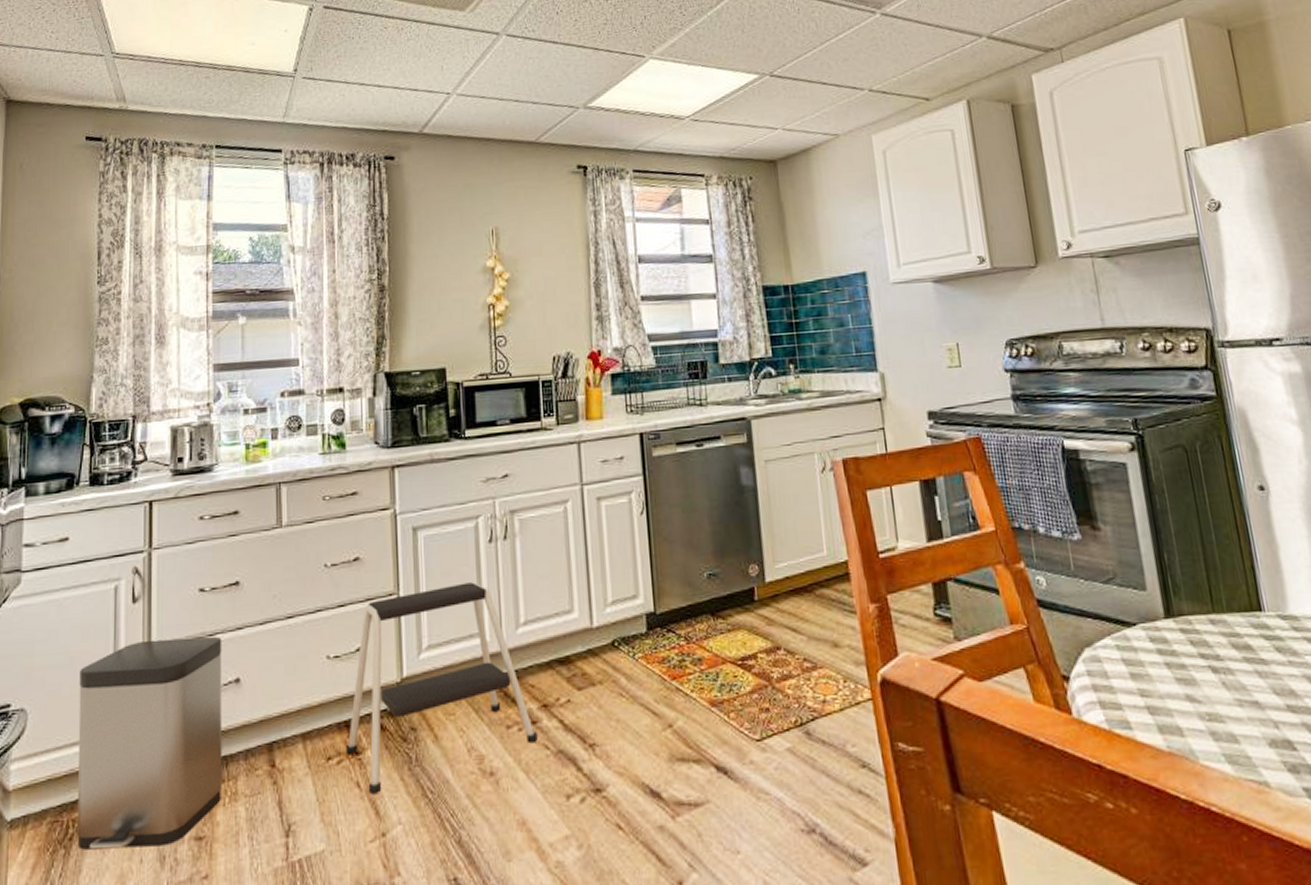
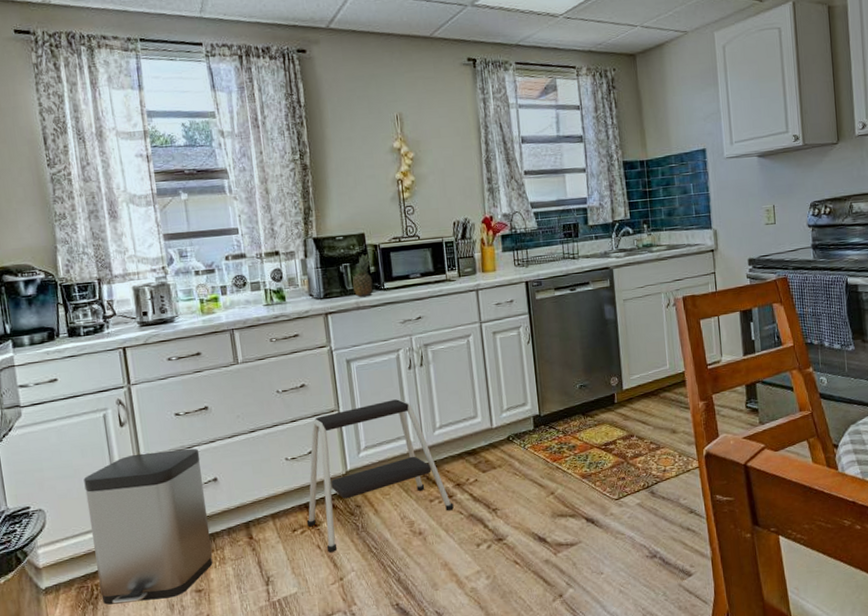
fruit: none [427,394,452,448] -> present [352,254,373,298]

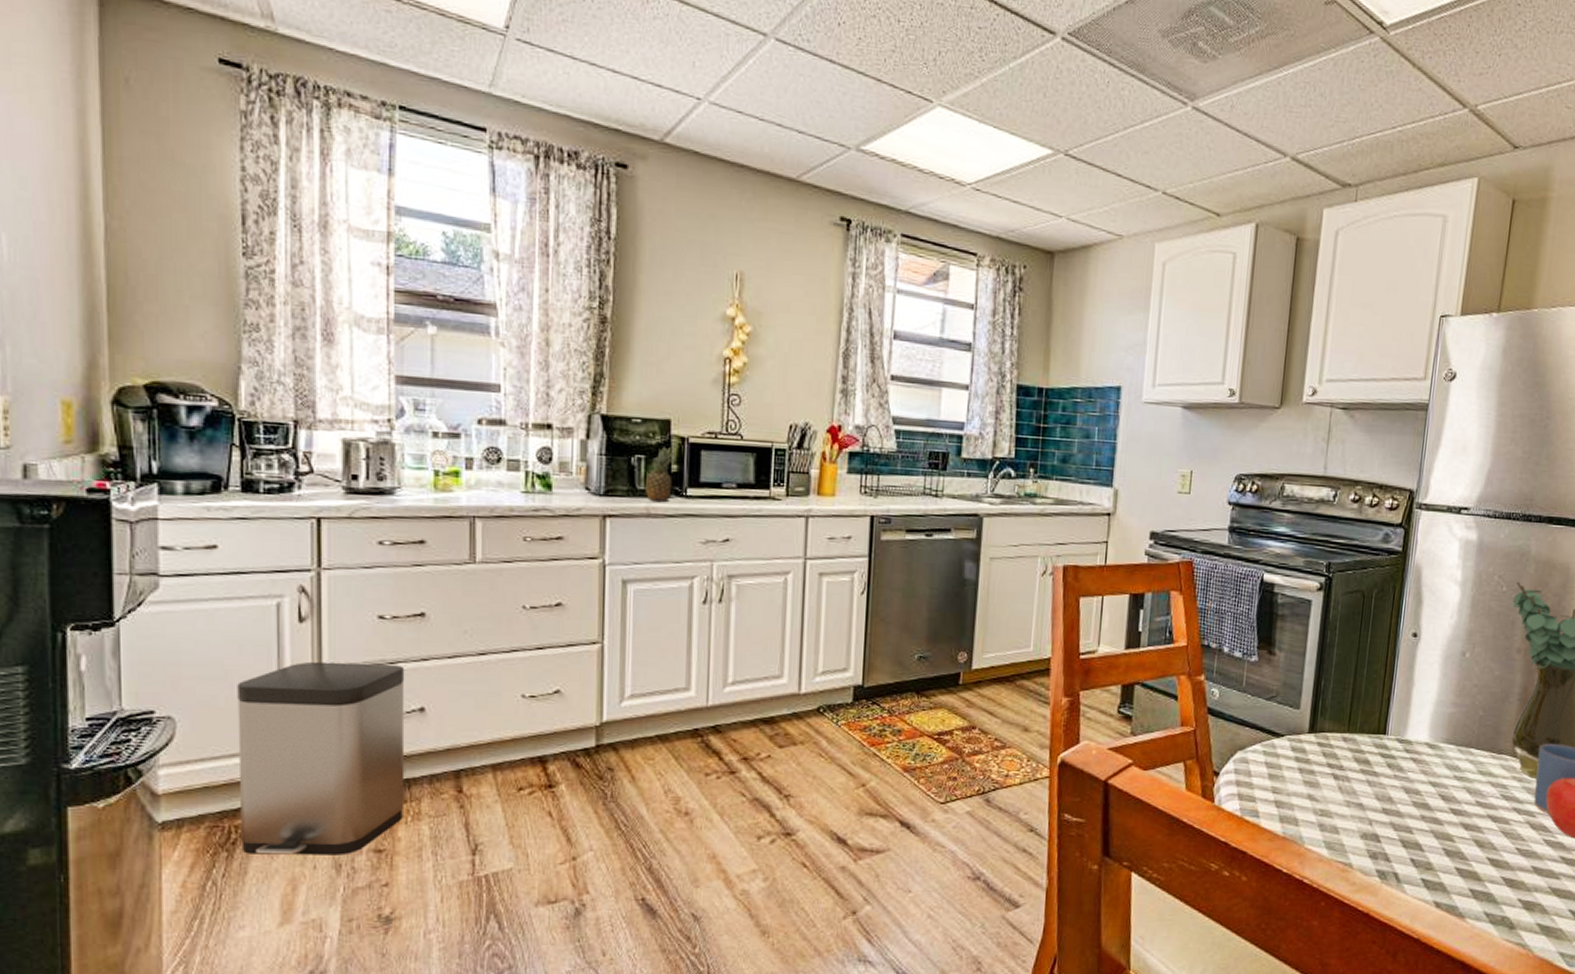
step stool: present [306,399,454,552] -> none [538,639,735,823]

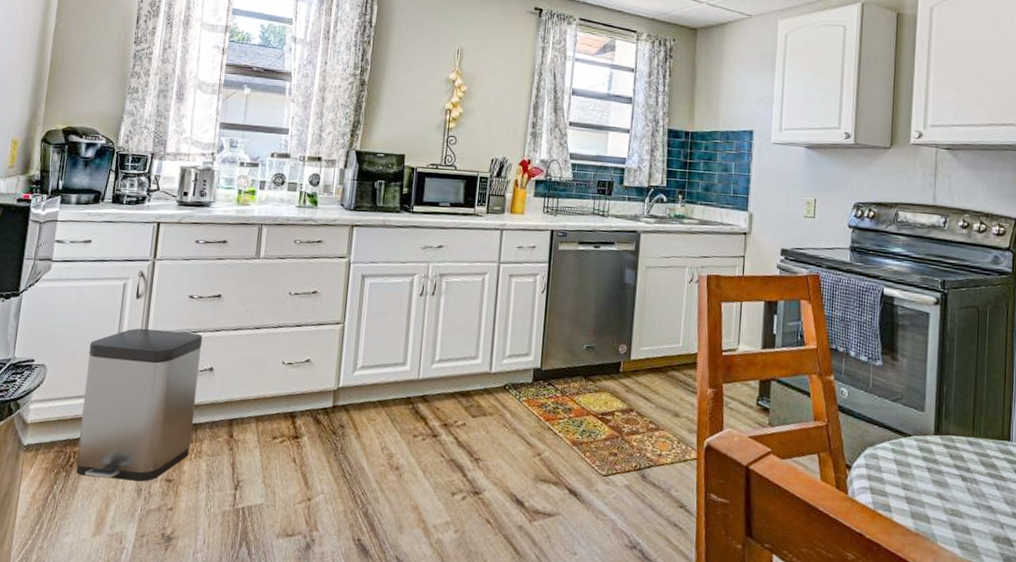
fruit: present [644,447,675,503] -> none [382,175,406,217]

